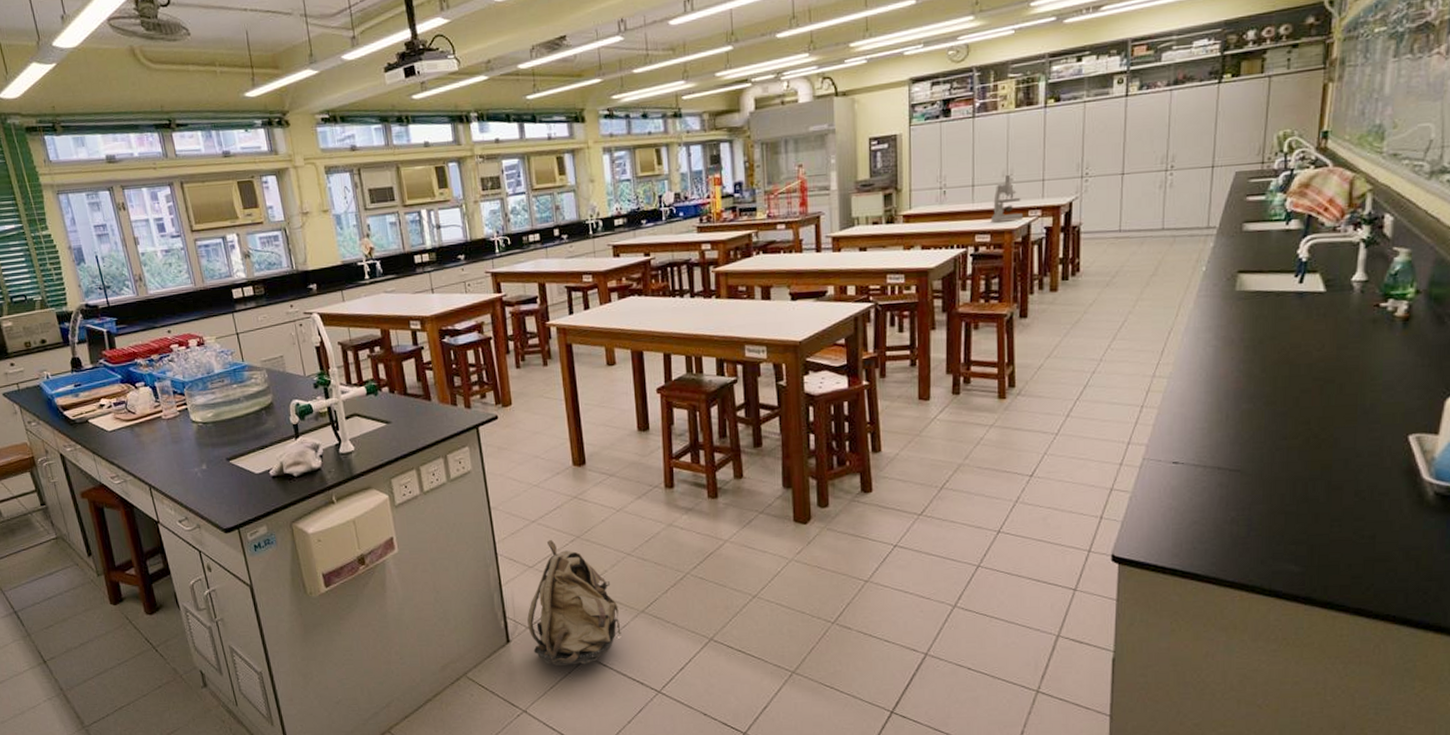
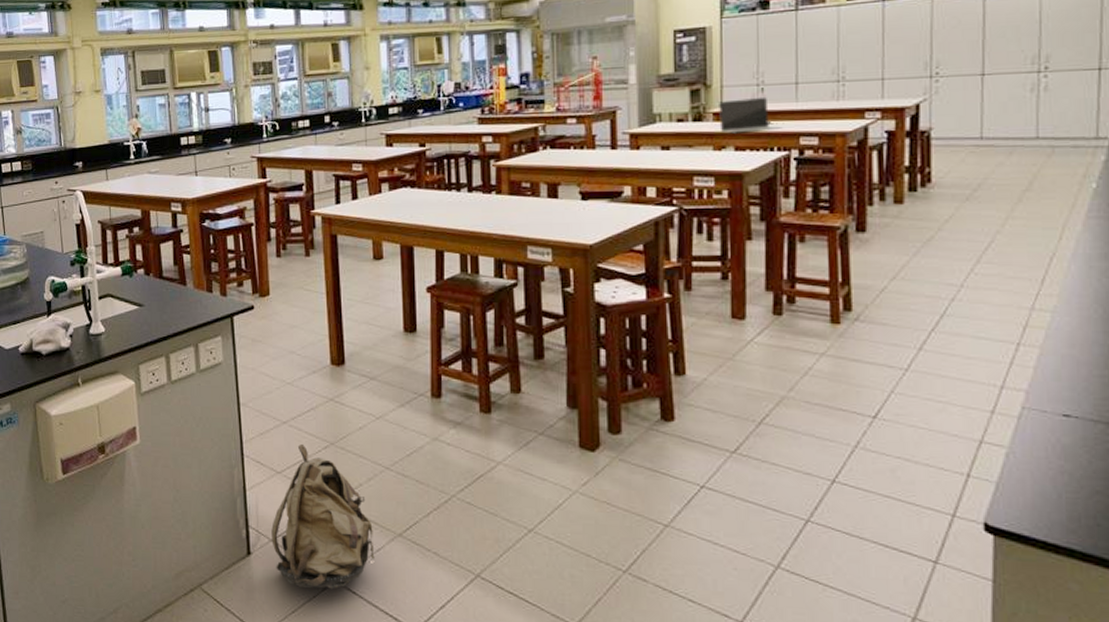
laptop: none [908,199,961,234] -> present [719,96,783,134]
microscope: present [990,174,1023,223] -> none [818,72,858,124]

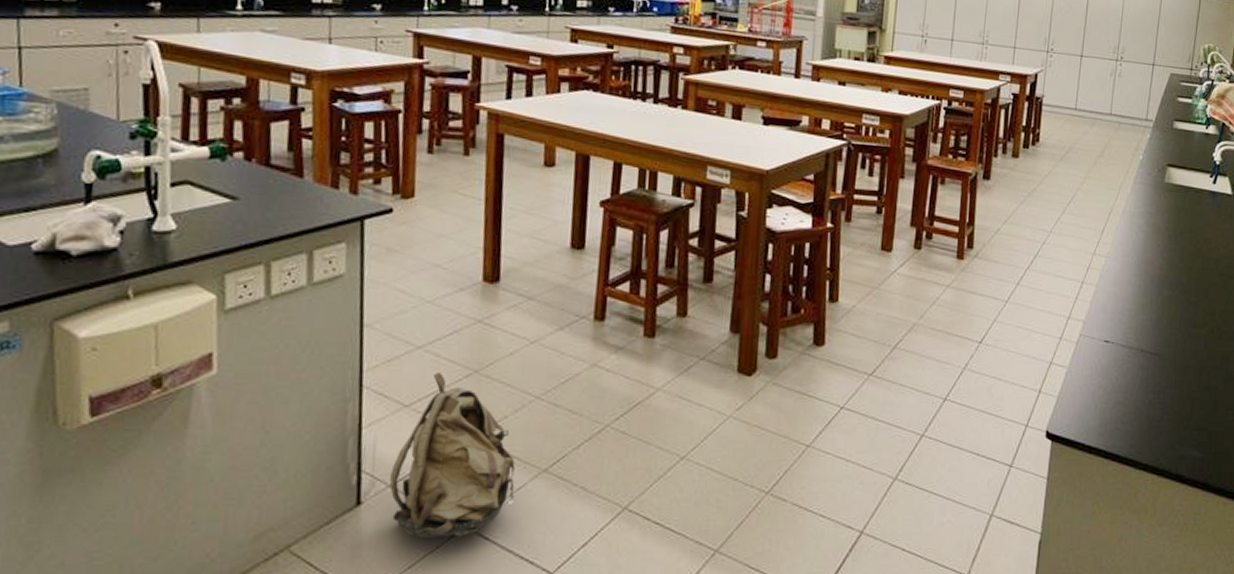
laptop: present [719,96,783,134] -> none [889,46,938,80]

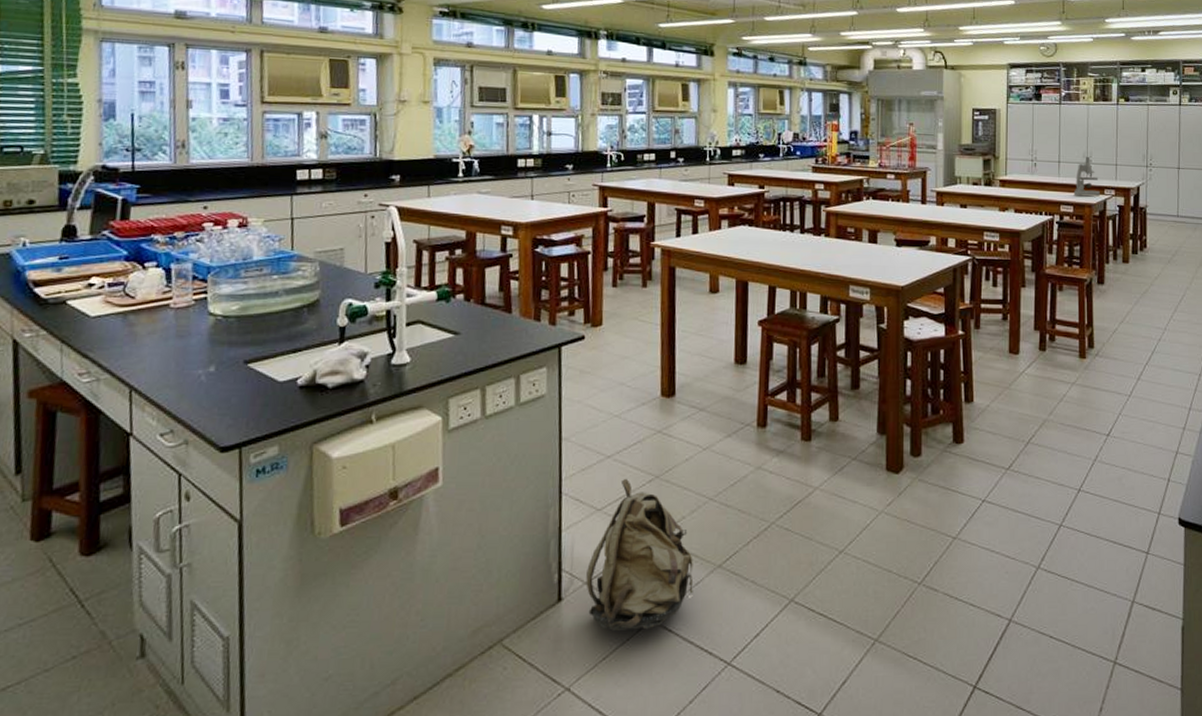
microscope: none [965,35,994,82] -> present [1073,156,1100,197]

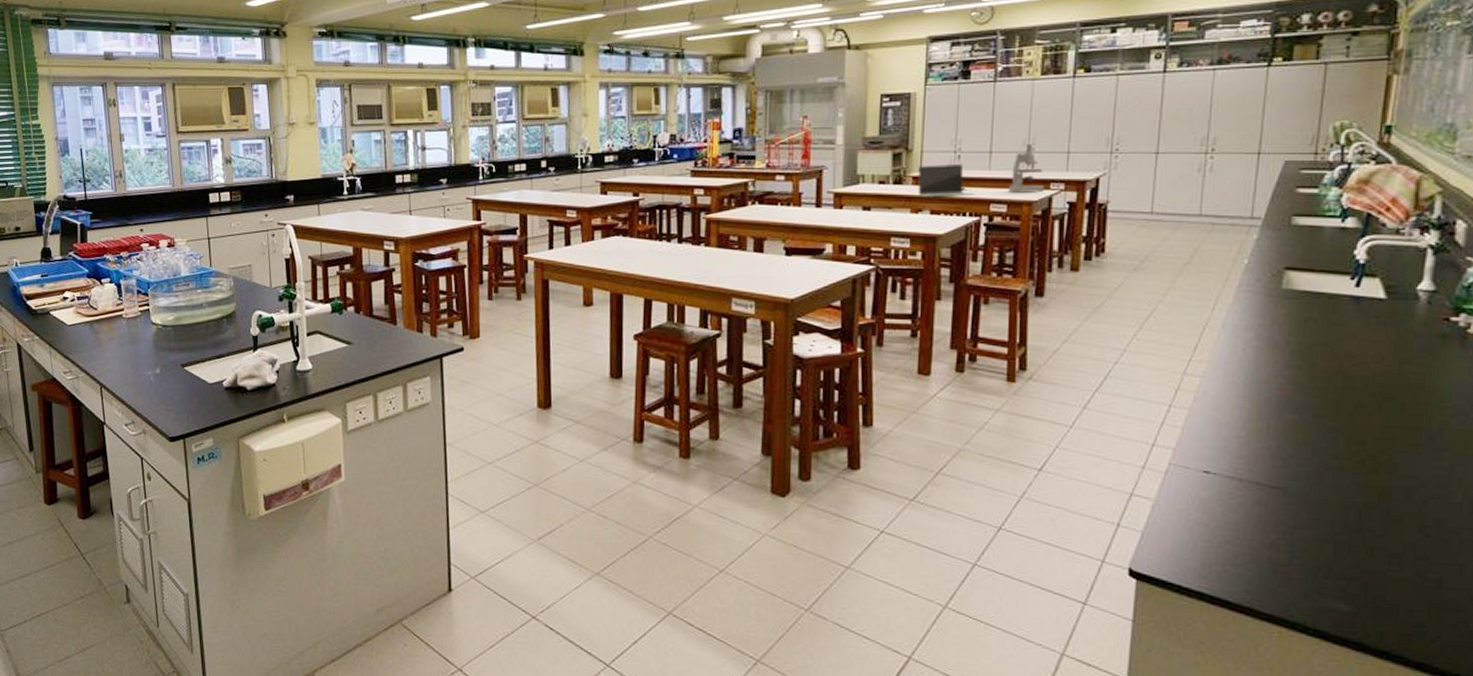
backpack: present [586,478,693,631] -> none [473,484,573,625]
laptop: none [1004,170,1049,199] -> present [918,163,975,198]

